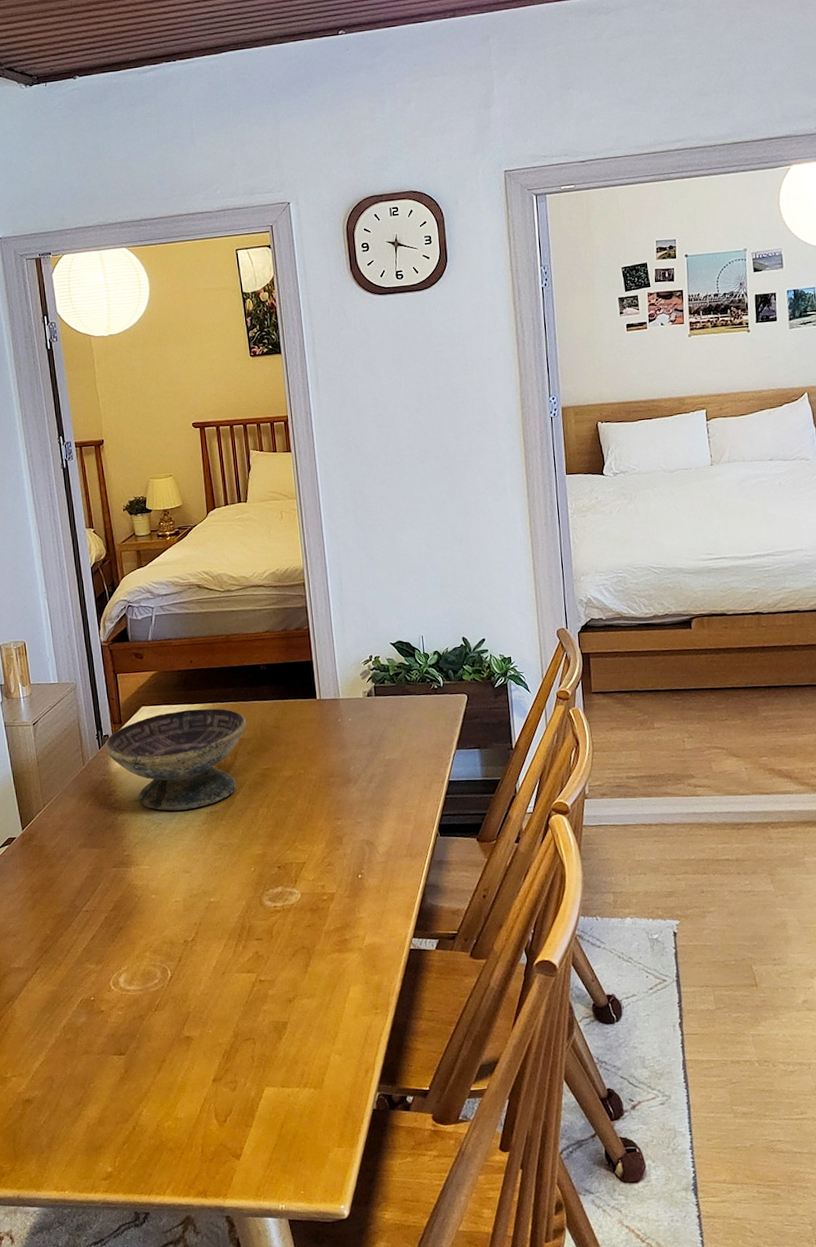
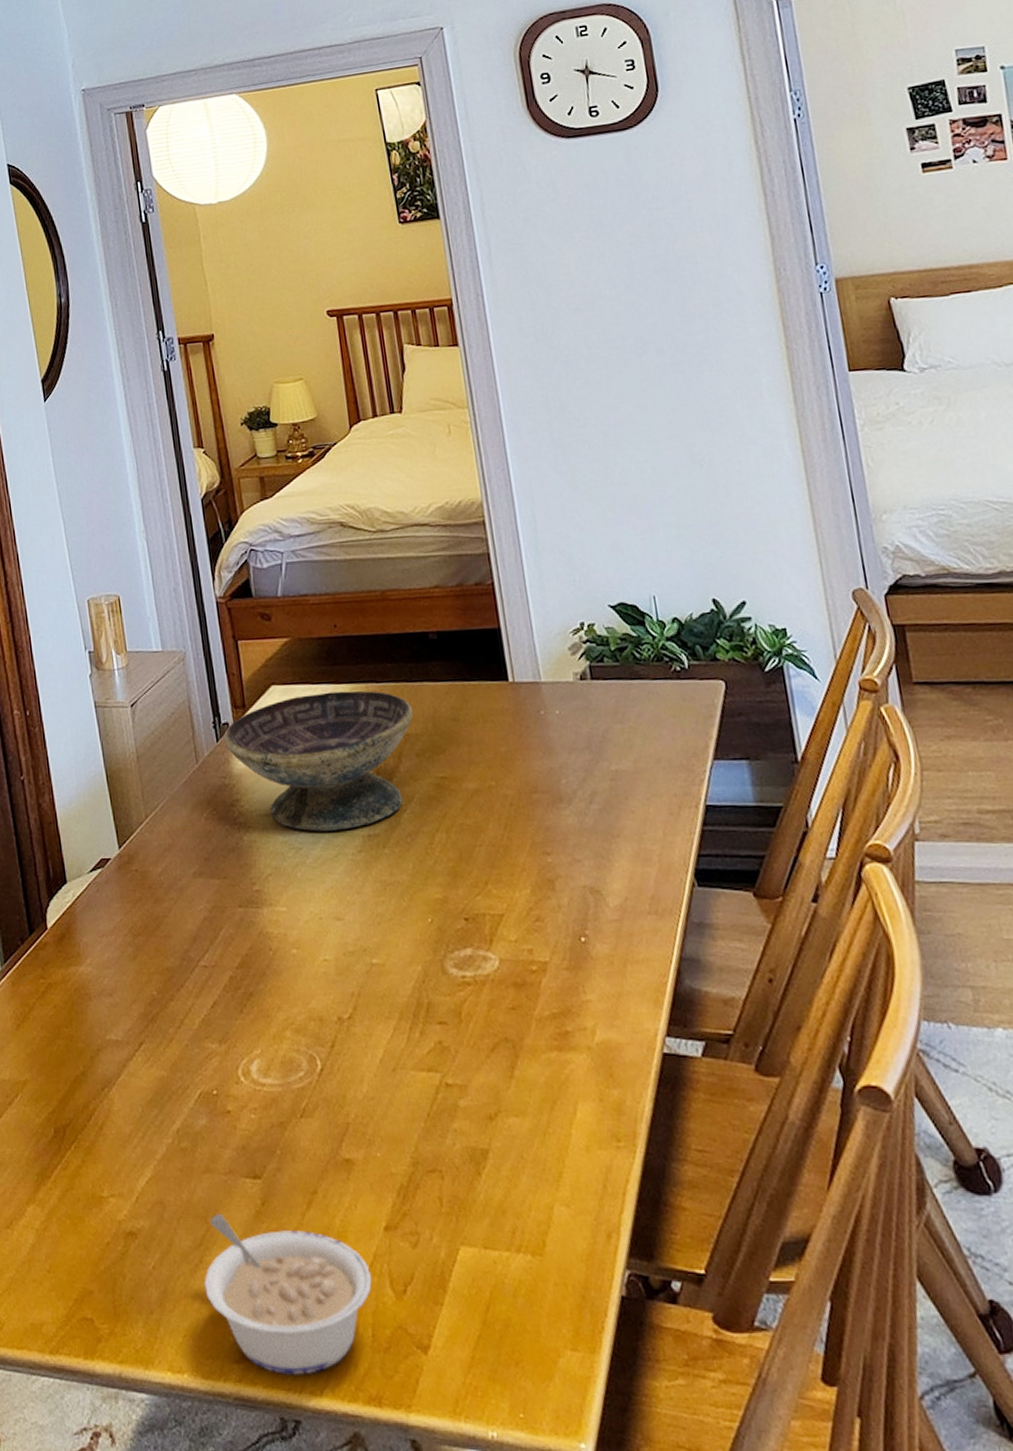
legume: none [81,1081,202,1184] -> present [204,1213,372,1375]

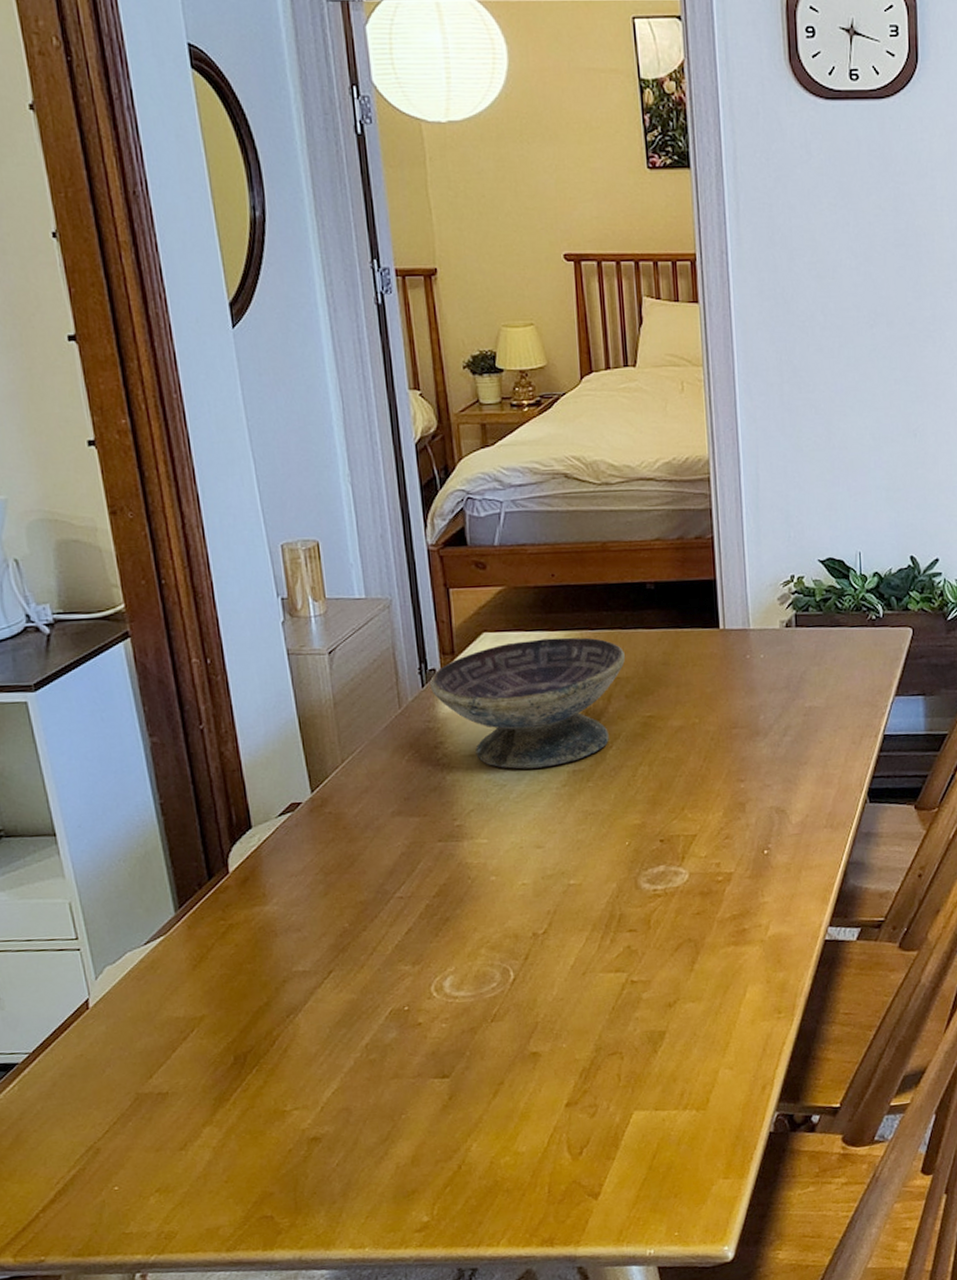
legume: present [204,1213,372,1375] -> none [388,1111,551,1235]

